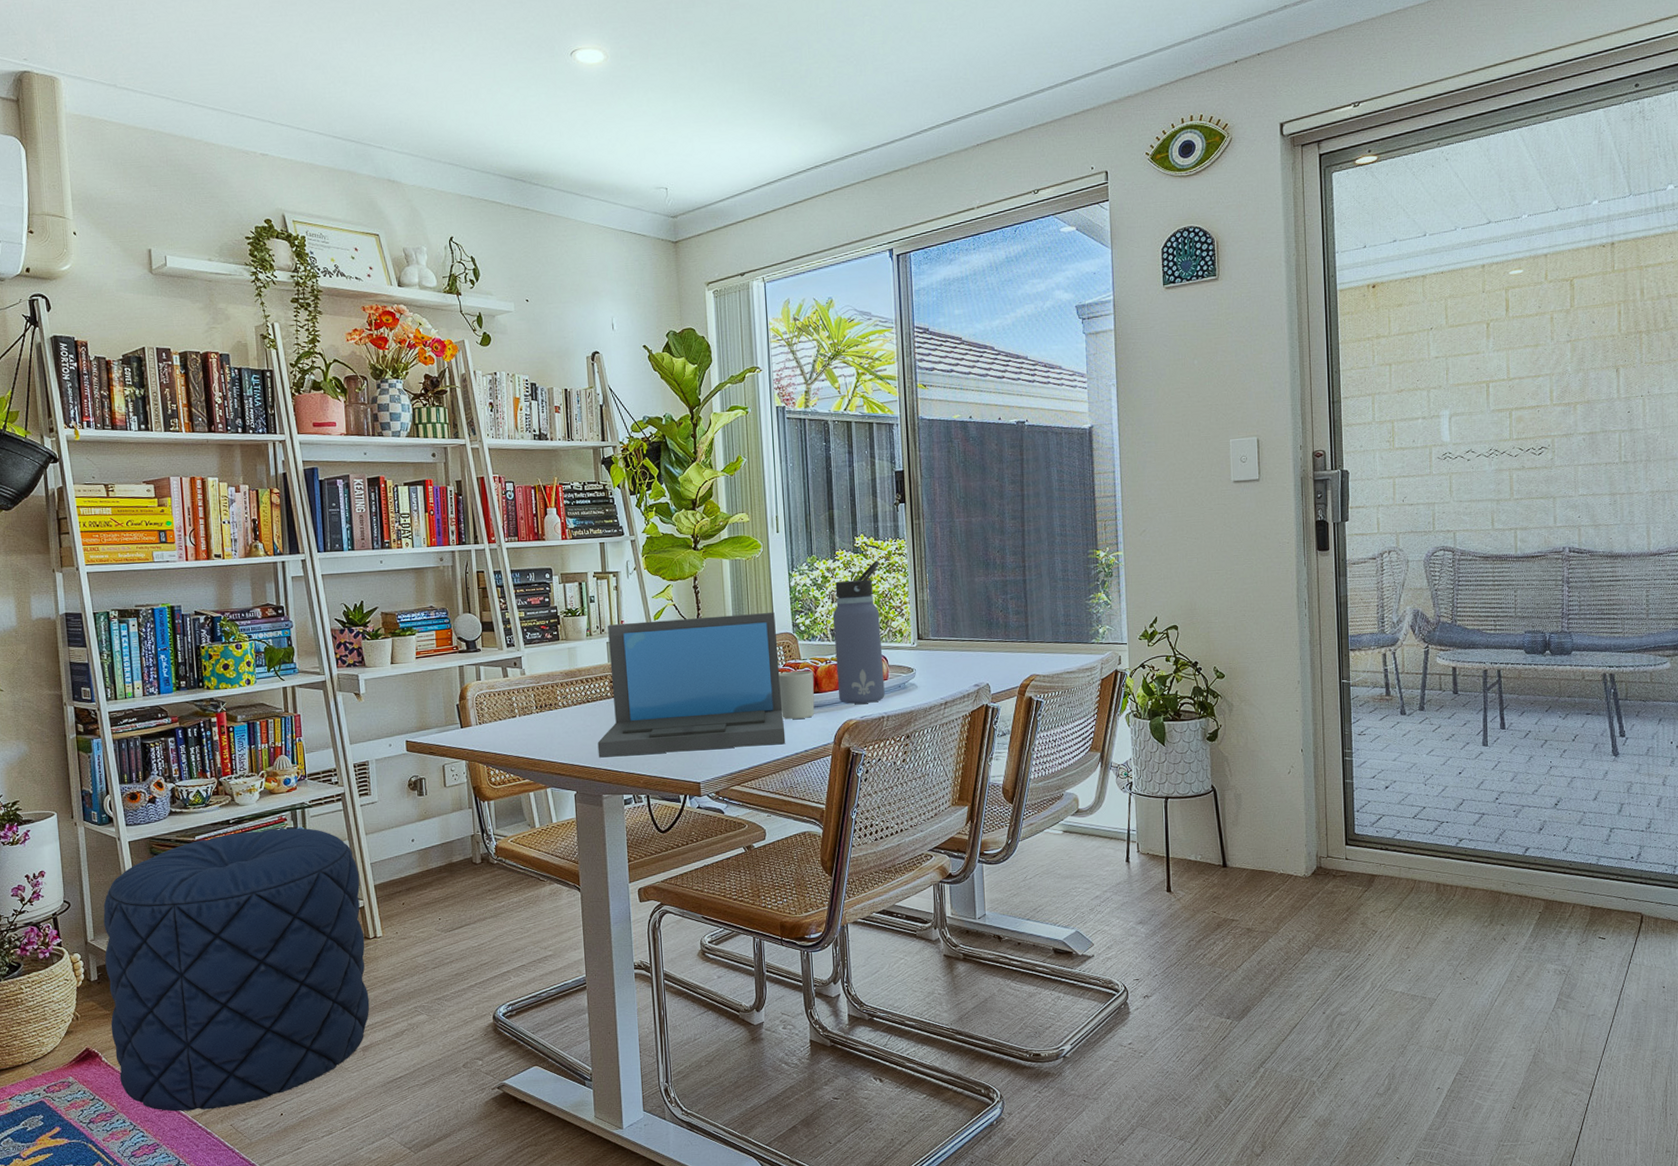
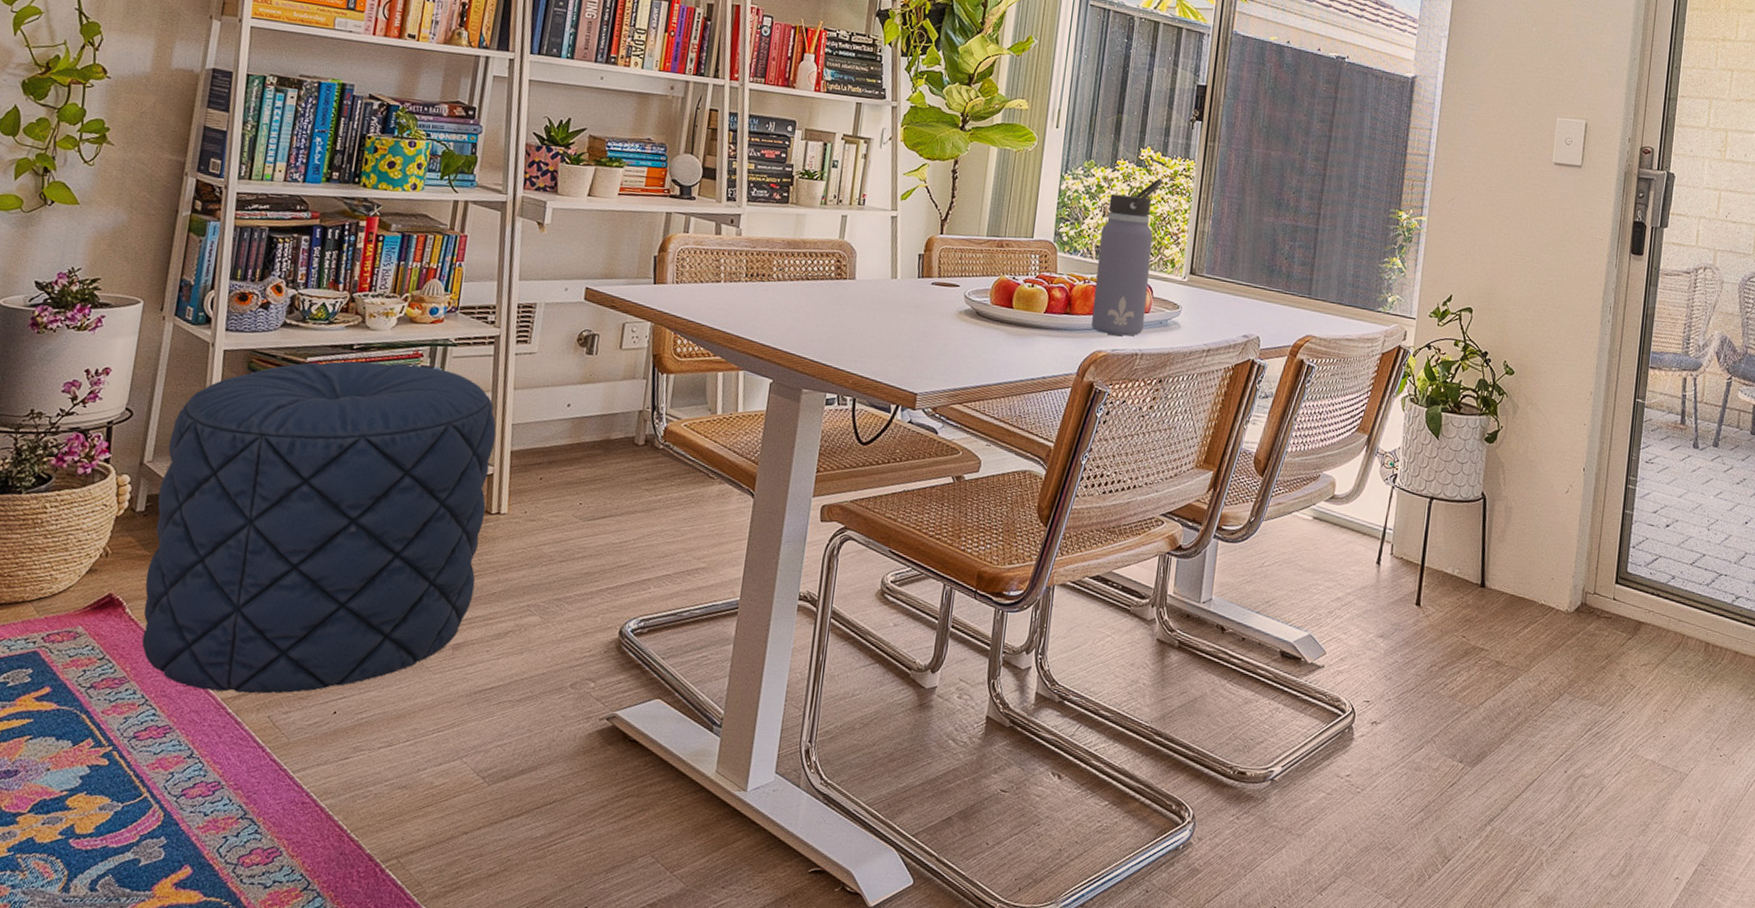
laptop: present [597,611,786,758] -> none [806,196,1037,365]
mug: present [778,670,815,719] -> none [1024,284,1069,341]

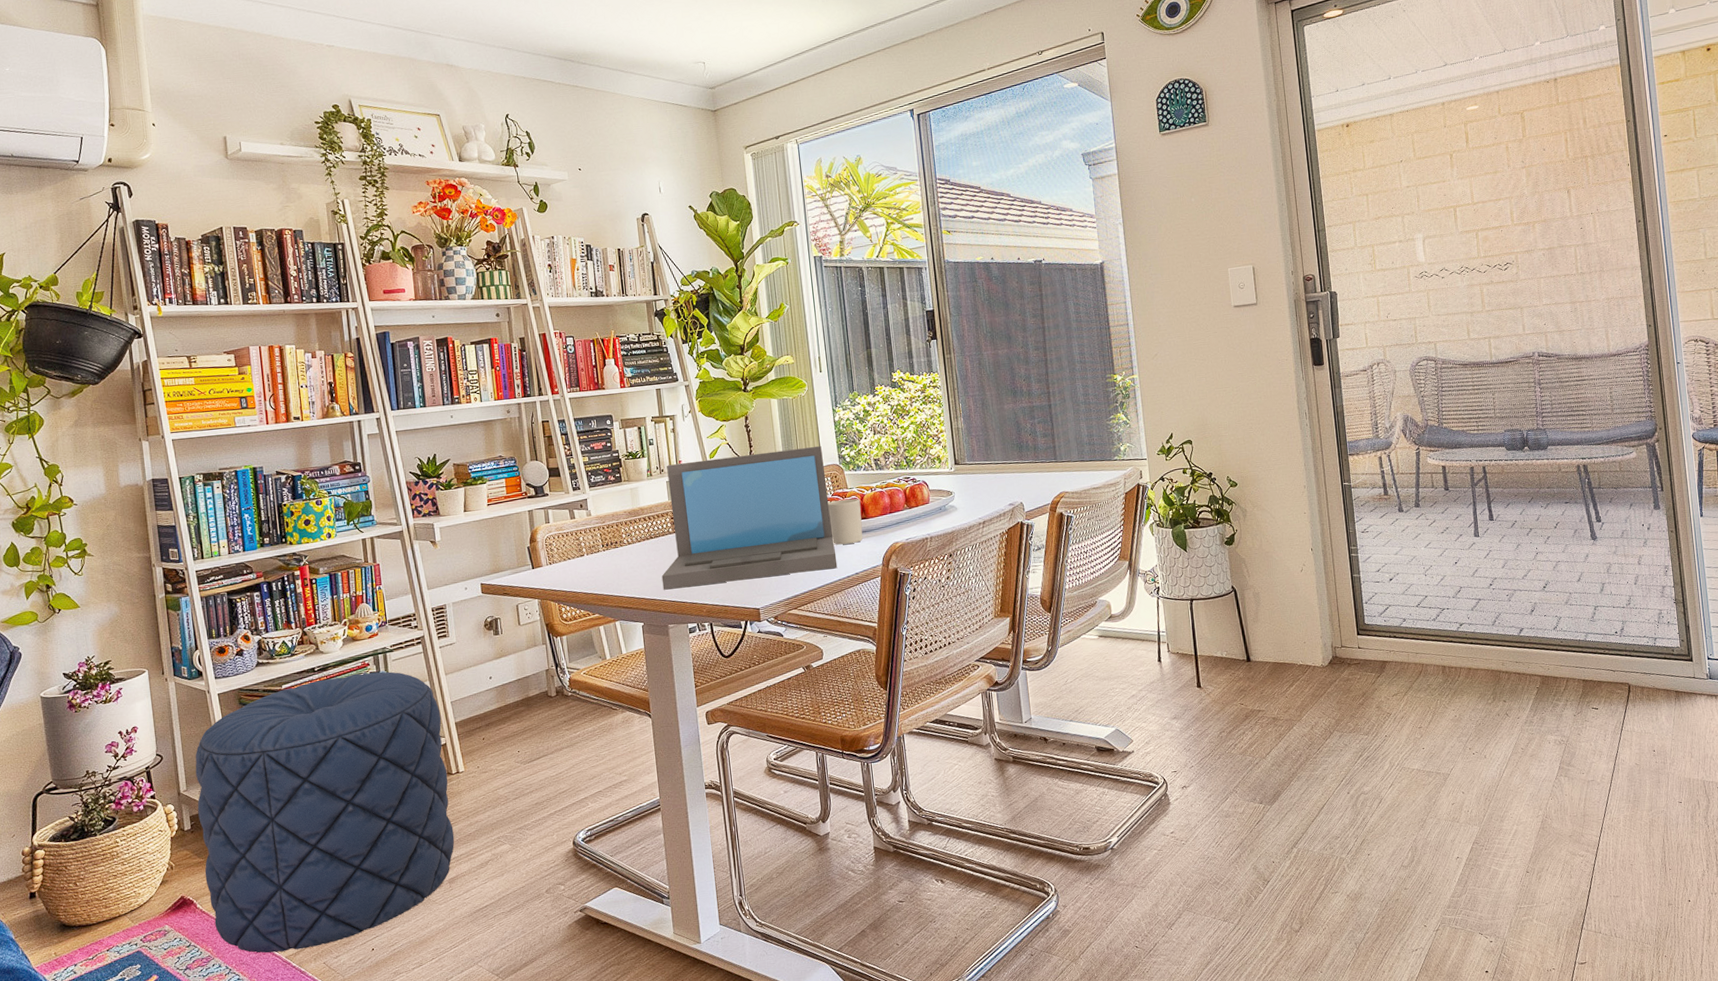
laptop: none [806,196,1037,365] -> present [661,445,838,590]
mug: none [1024,284,1069,341] -> present [828,498,863,545]
water bottle: present [1092,178,1164,336] -> none [875,393,927,528]

